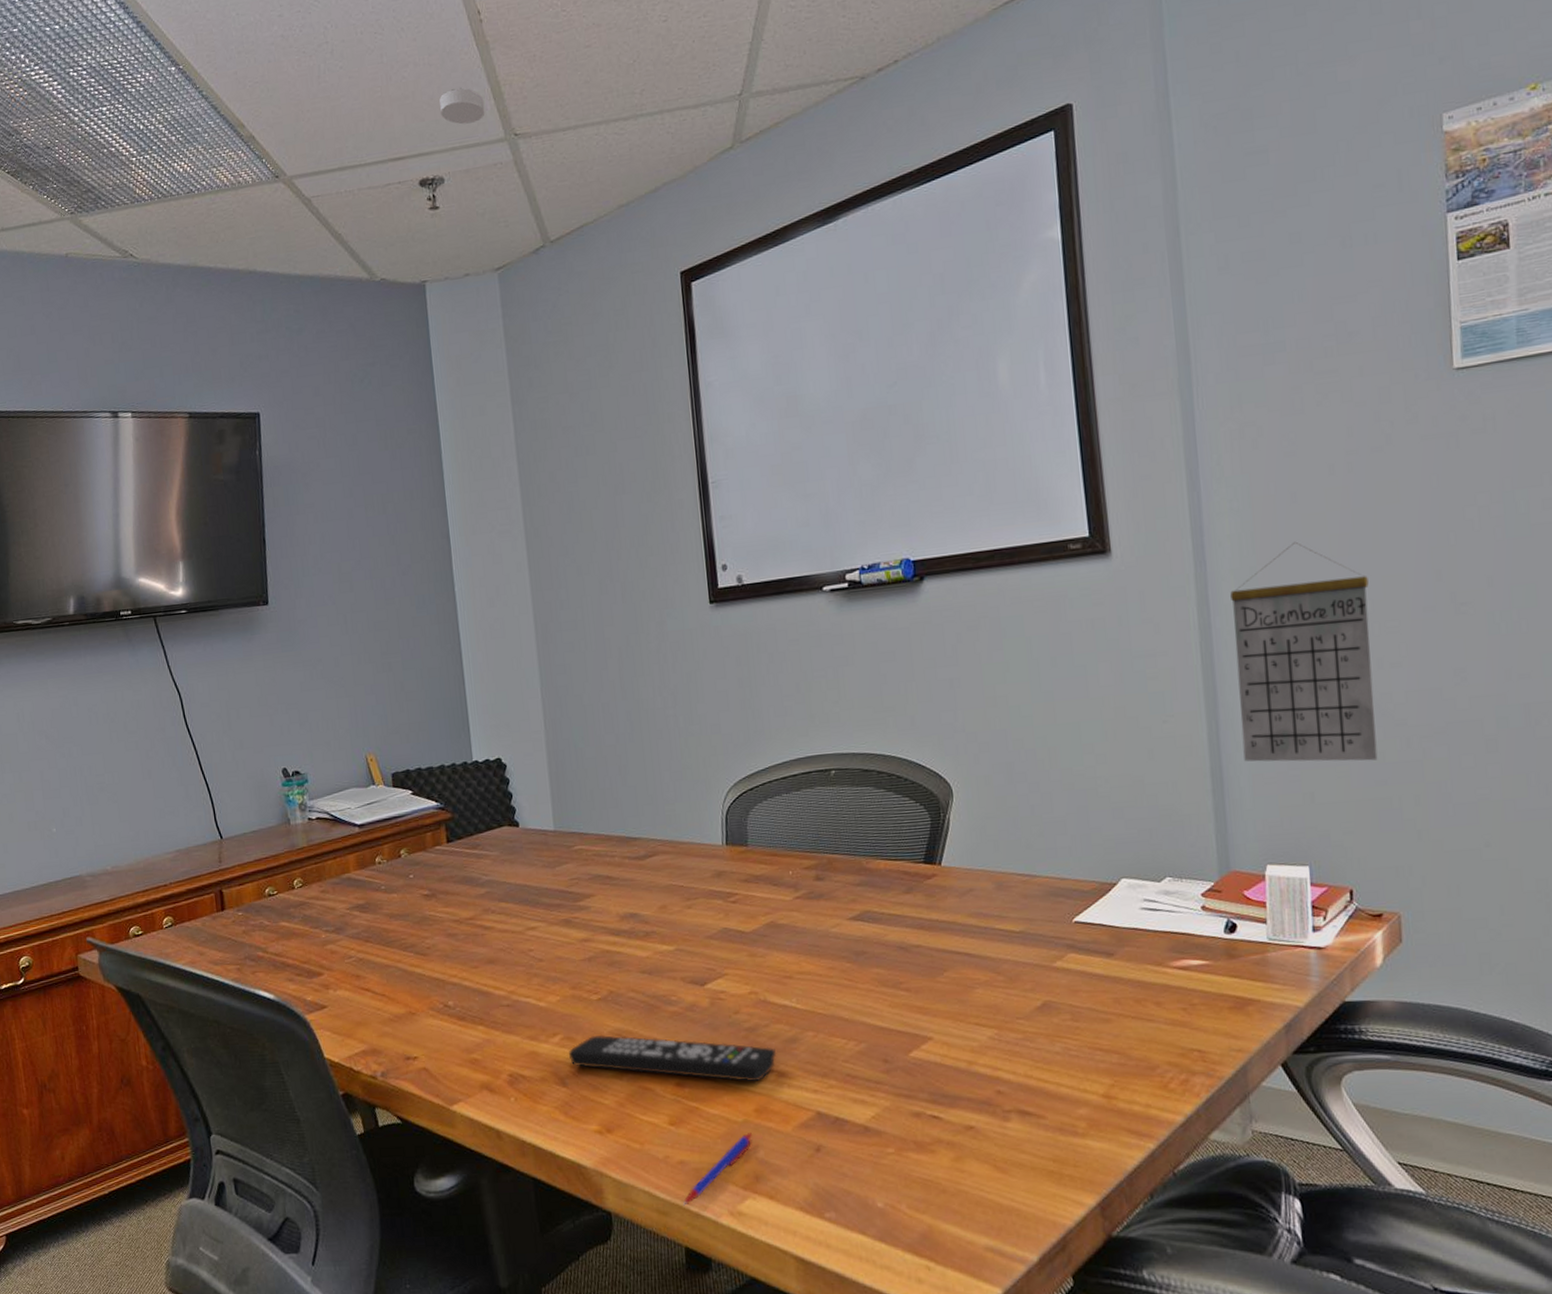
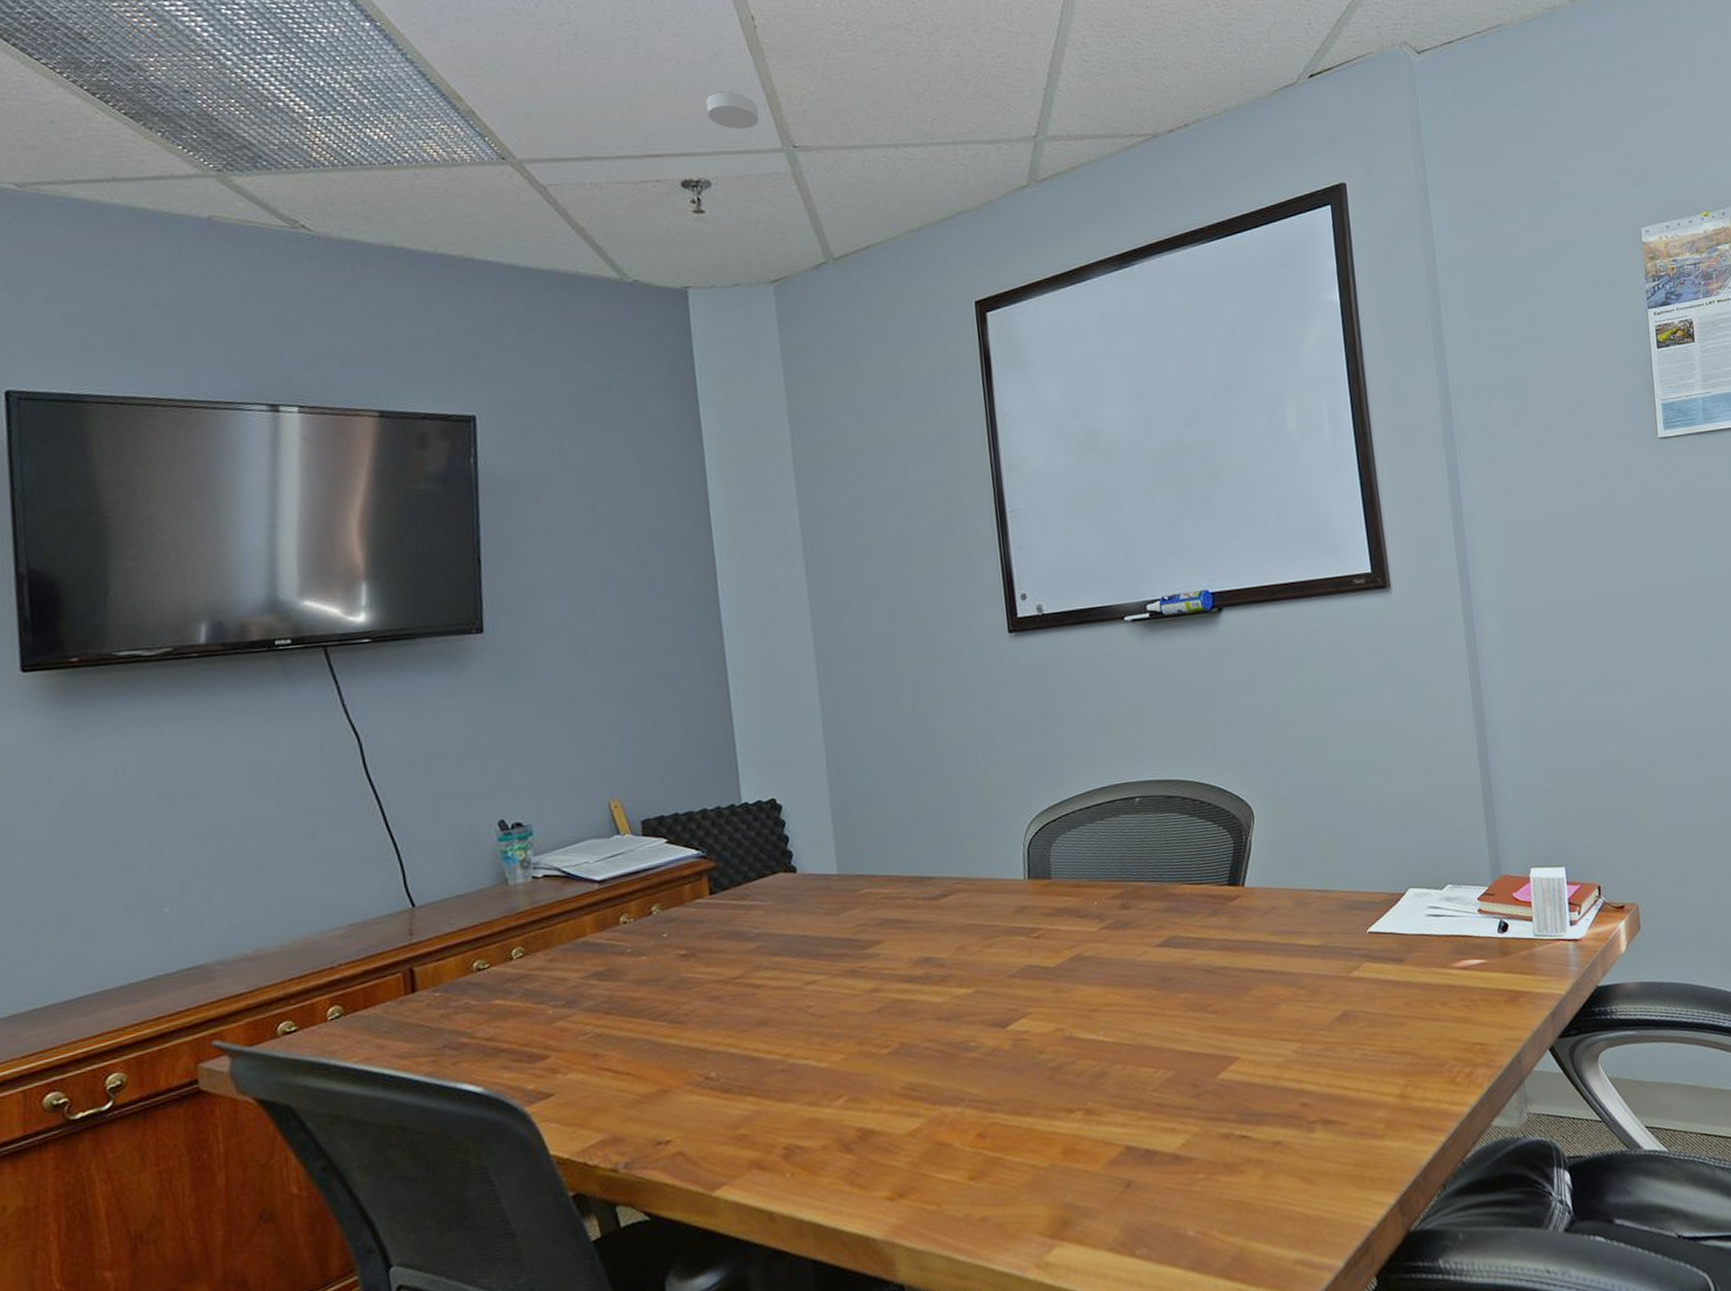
remote control: present [569,1034,777,1082] -> none [855,1084,1084,1129]
pen: present [683,1133,753,1206] -> none [985,1177,1060,1266]
calendar: present [1230,541,1378,762] -> none [1492,580,1615,776]

